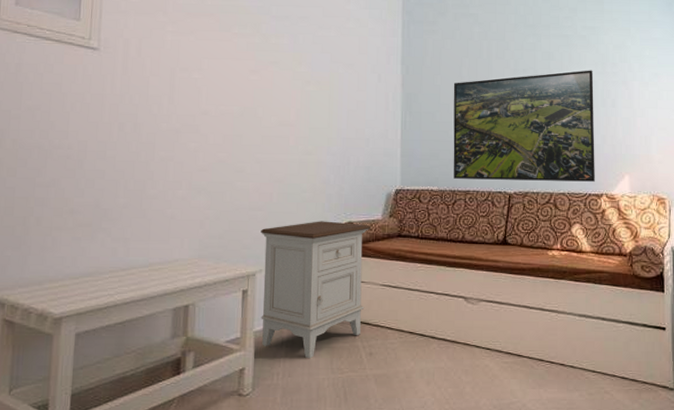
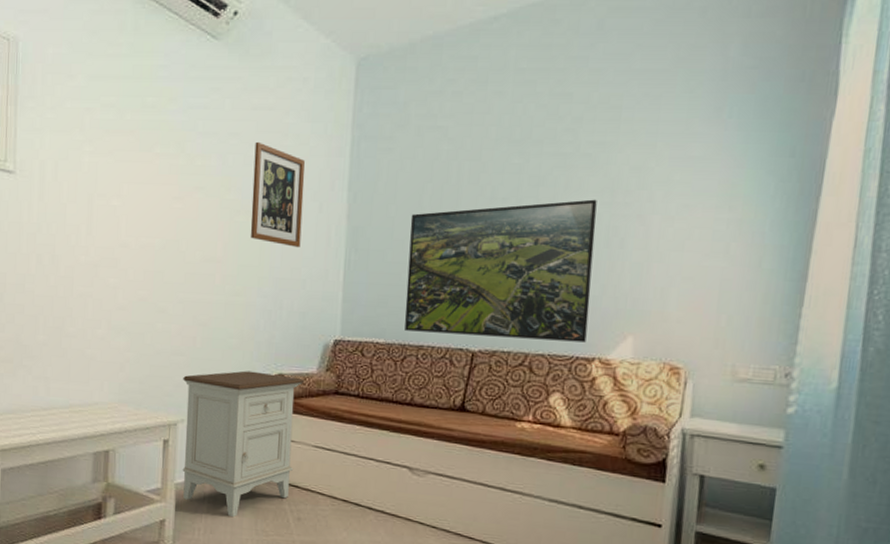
wall art: none [319,24,365,112] -> present [250,141,305,248]

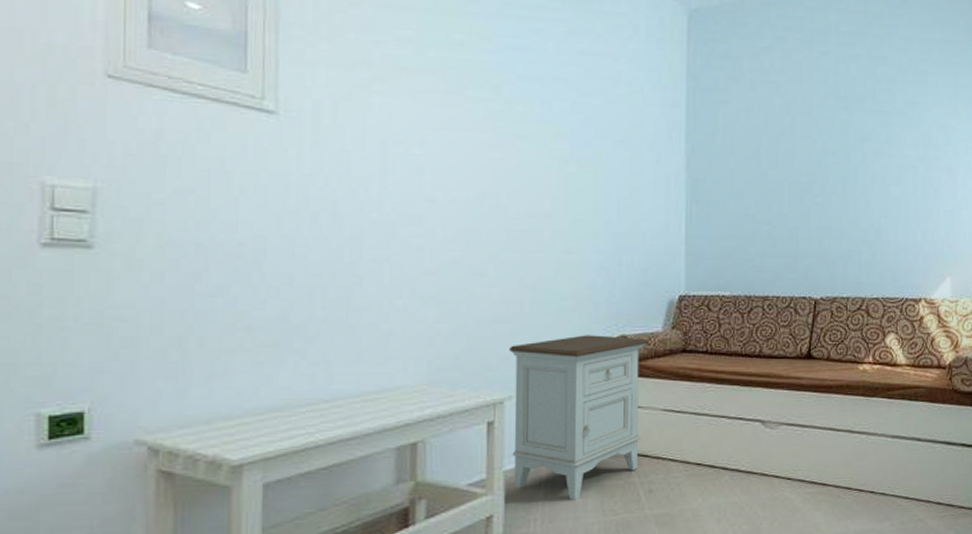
wall art: present [250,141,305,248] -> none [582,88,640,201]
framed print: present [404,199,597,343] -> none [749,153,914,285]

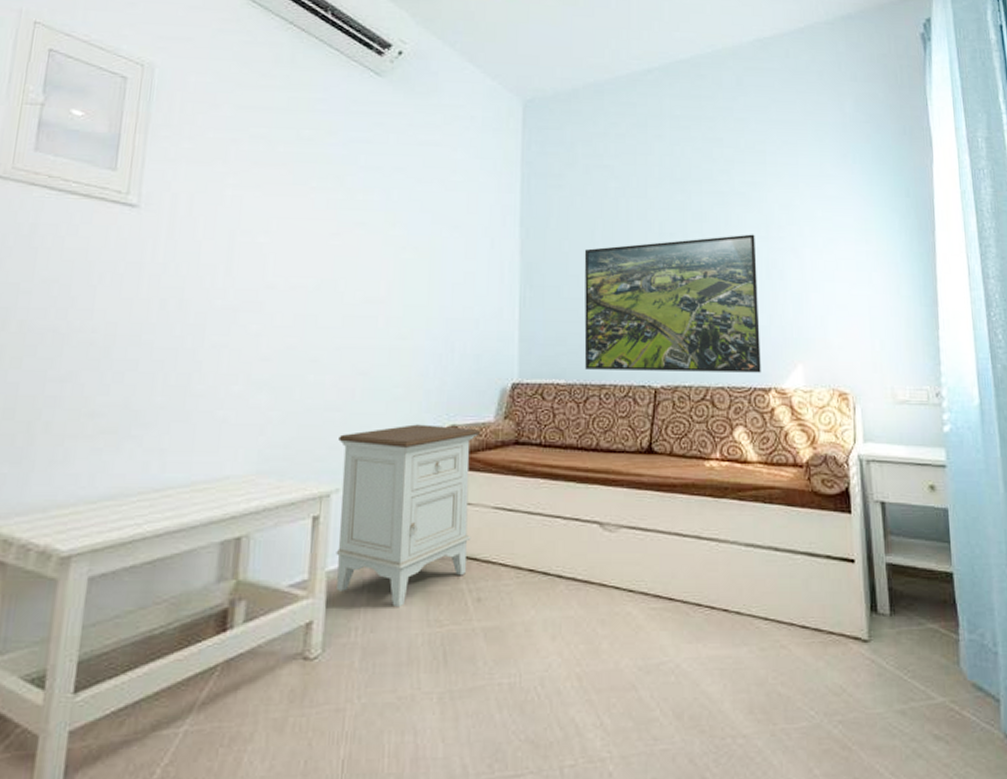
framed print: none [749,153,914,285] -> present [584,234,761,373]

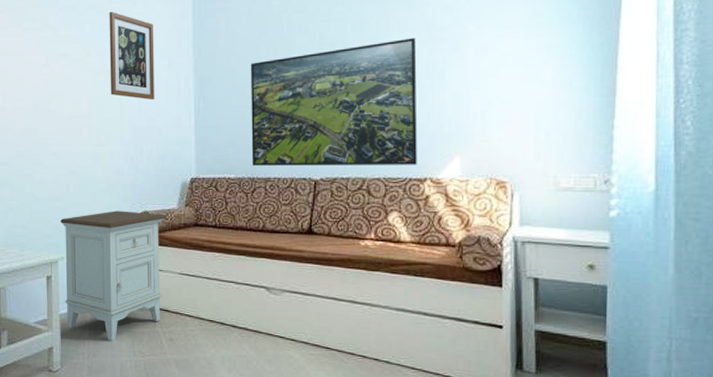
wall art: none [417,176,475,286] -> present [109,11,155,101]

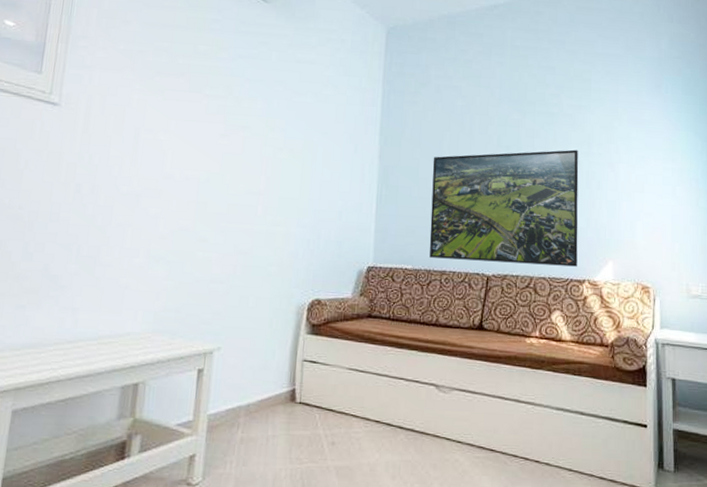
nightstand: present [60,211,168,342] -> none [216,297,341,447]
wall art: present [109,11,155,101] -> none [291,89,342,184]

